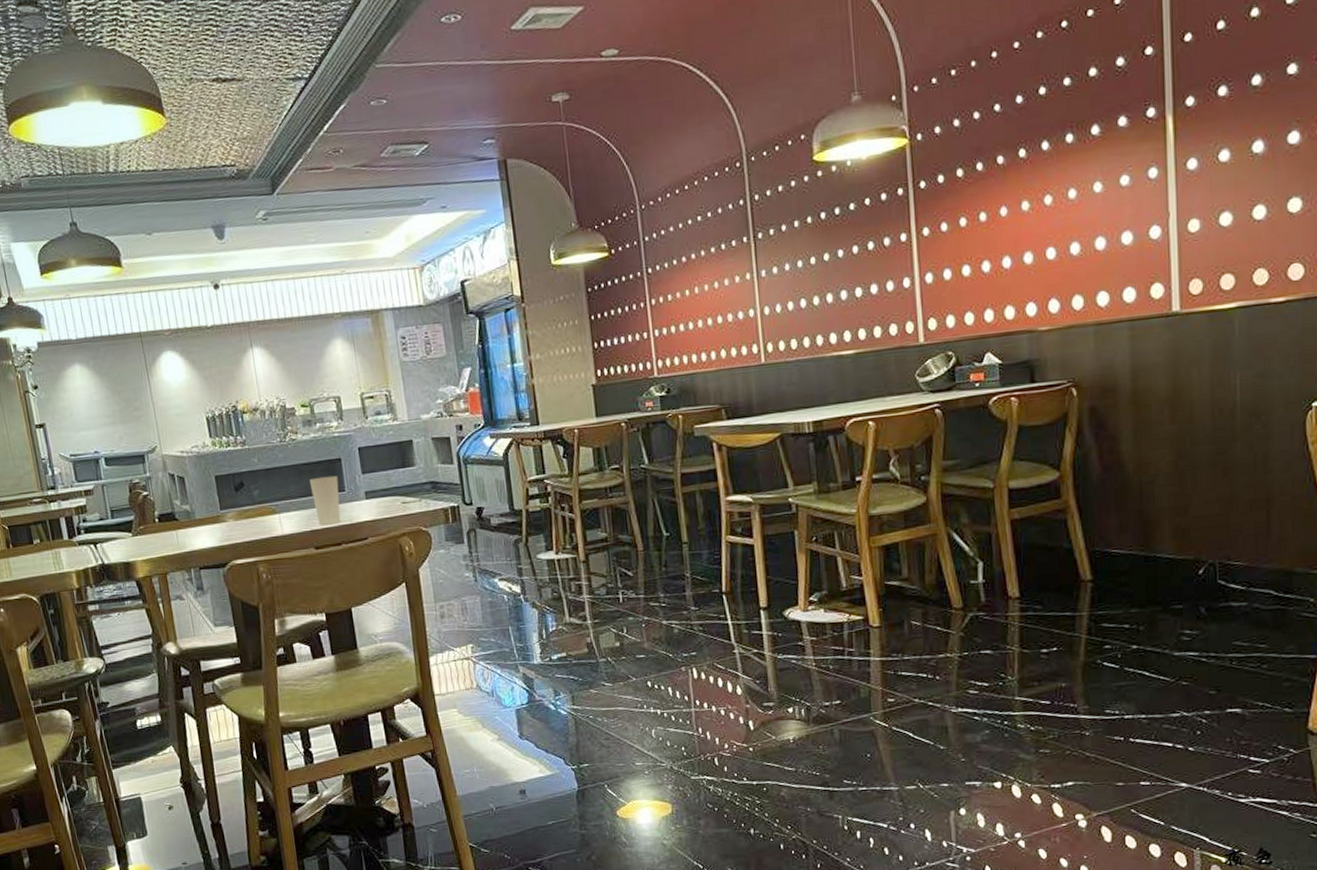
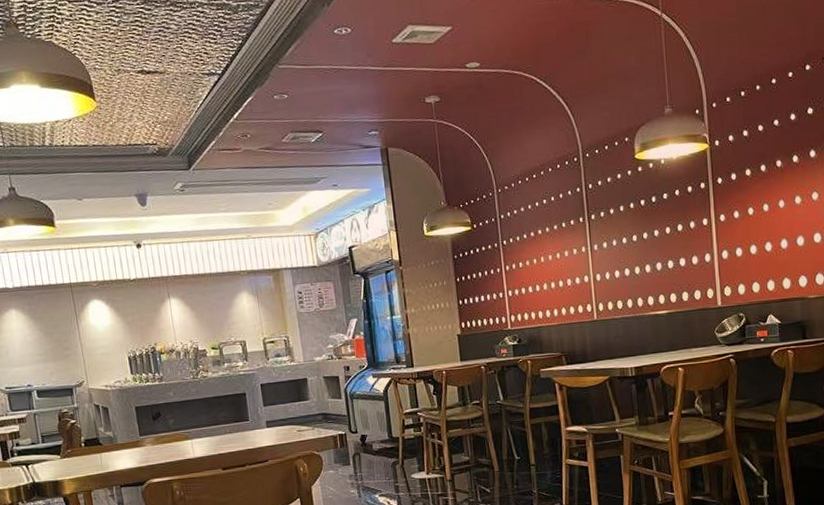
cup: present [309,475,341,526] -> none [218,407,245,450]

